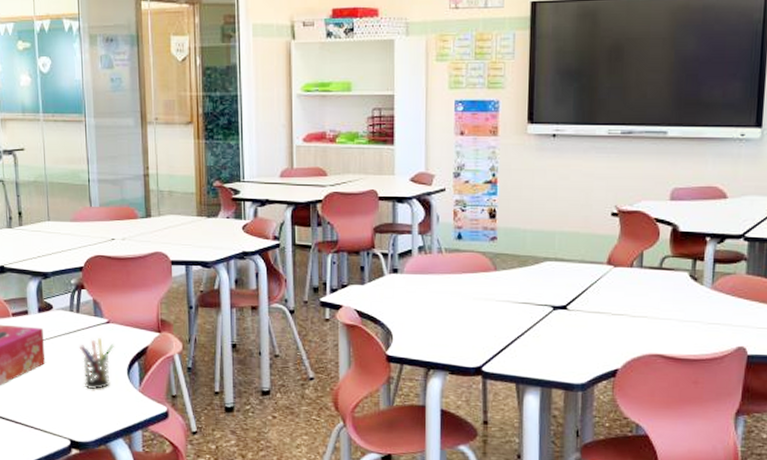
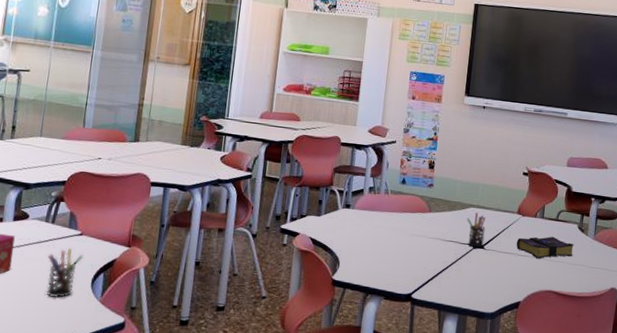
pen holder: none [543,266,567,308] -> present [467,212,485,247]
book: none [608,288,685,318] -> present [516,236,574,259]

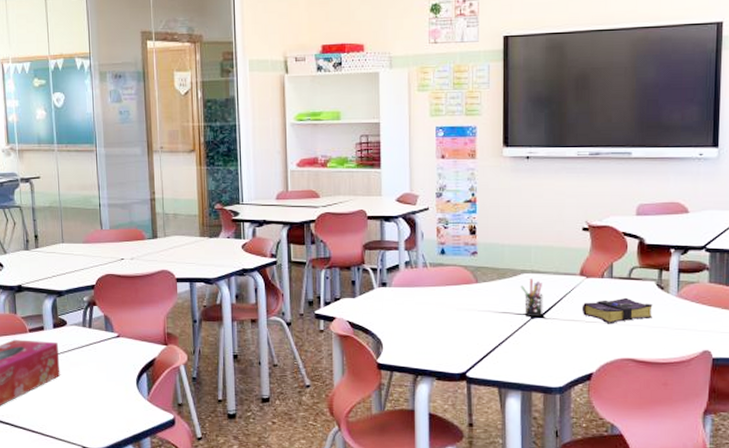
pen holder: present [46,249,83,299] -> none [91,351,124,400]

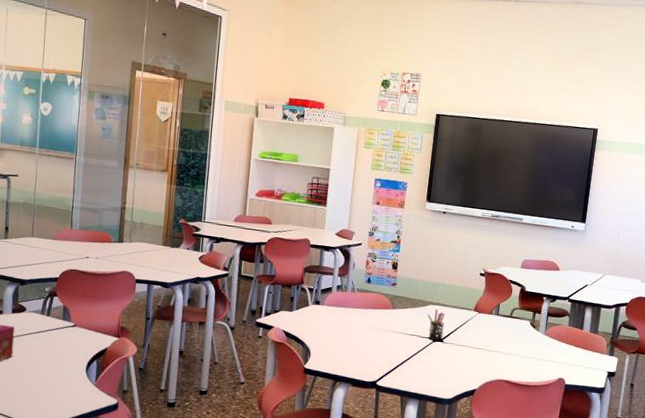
book: present [581,297,653,324] -> none [472,331,526,352]

